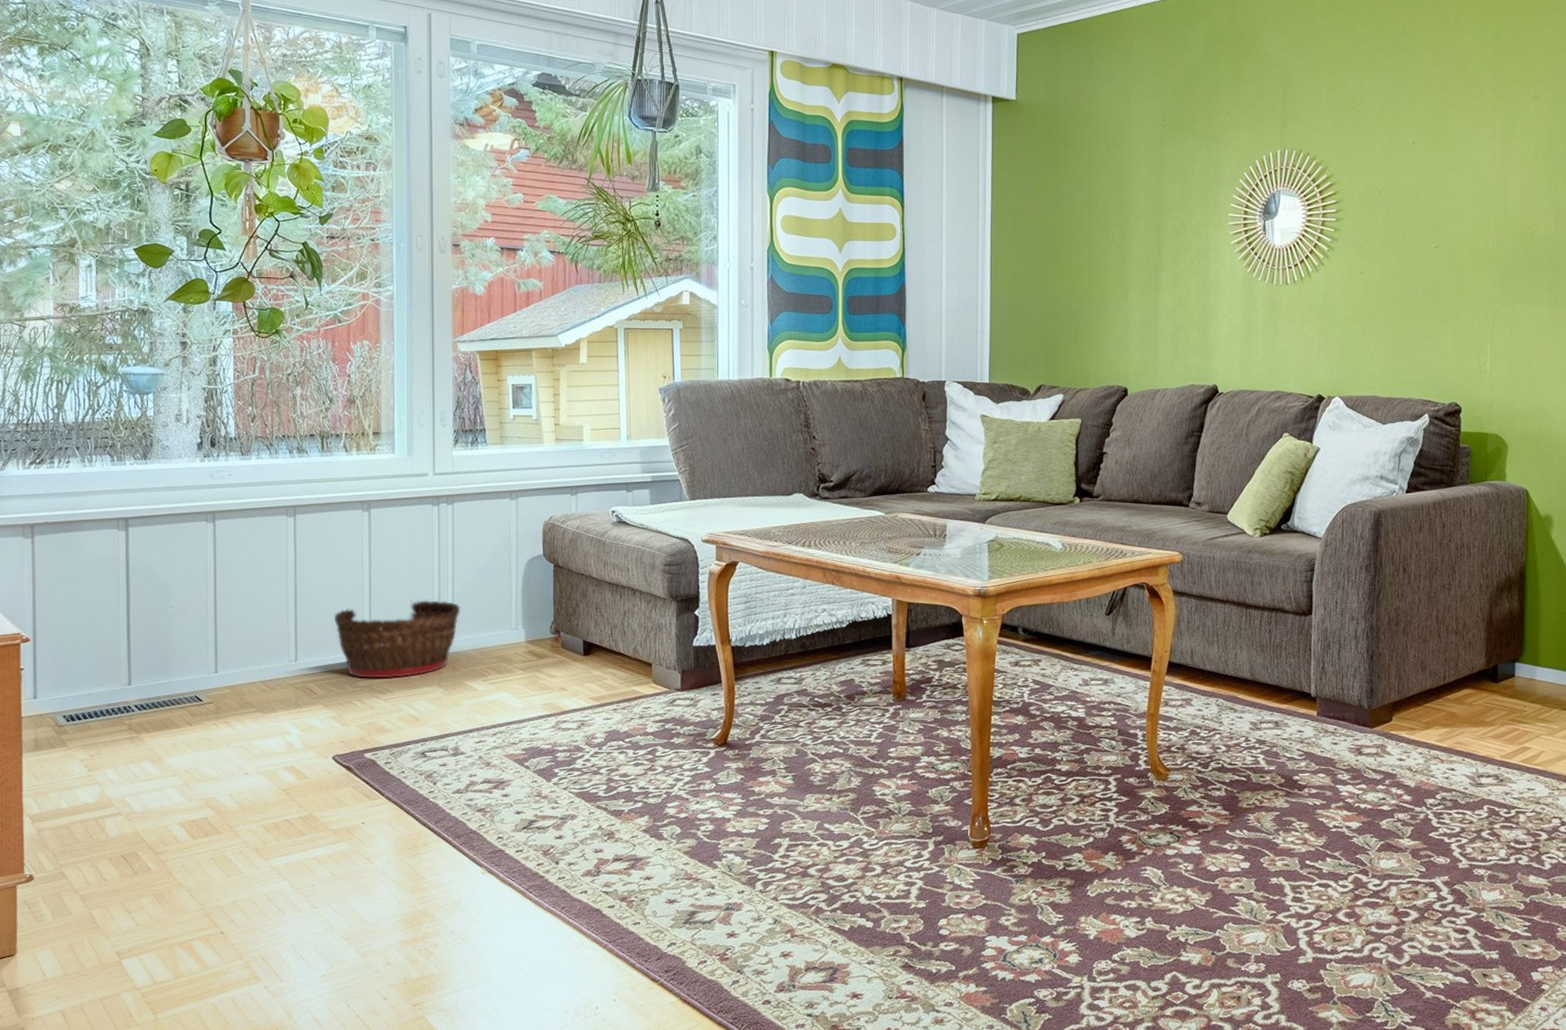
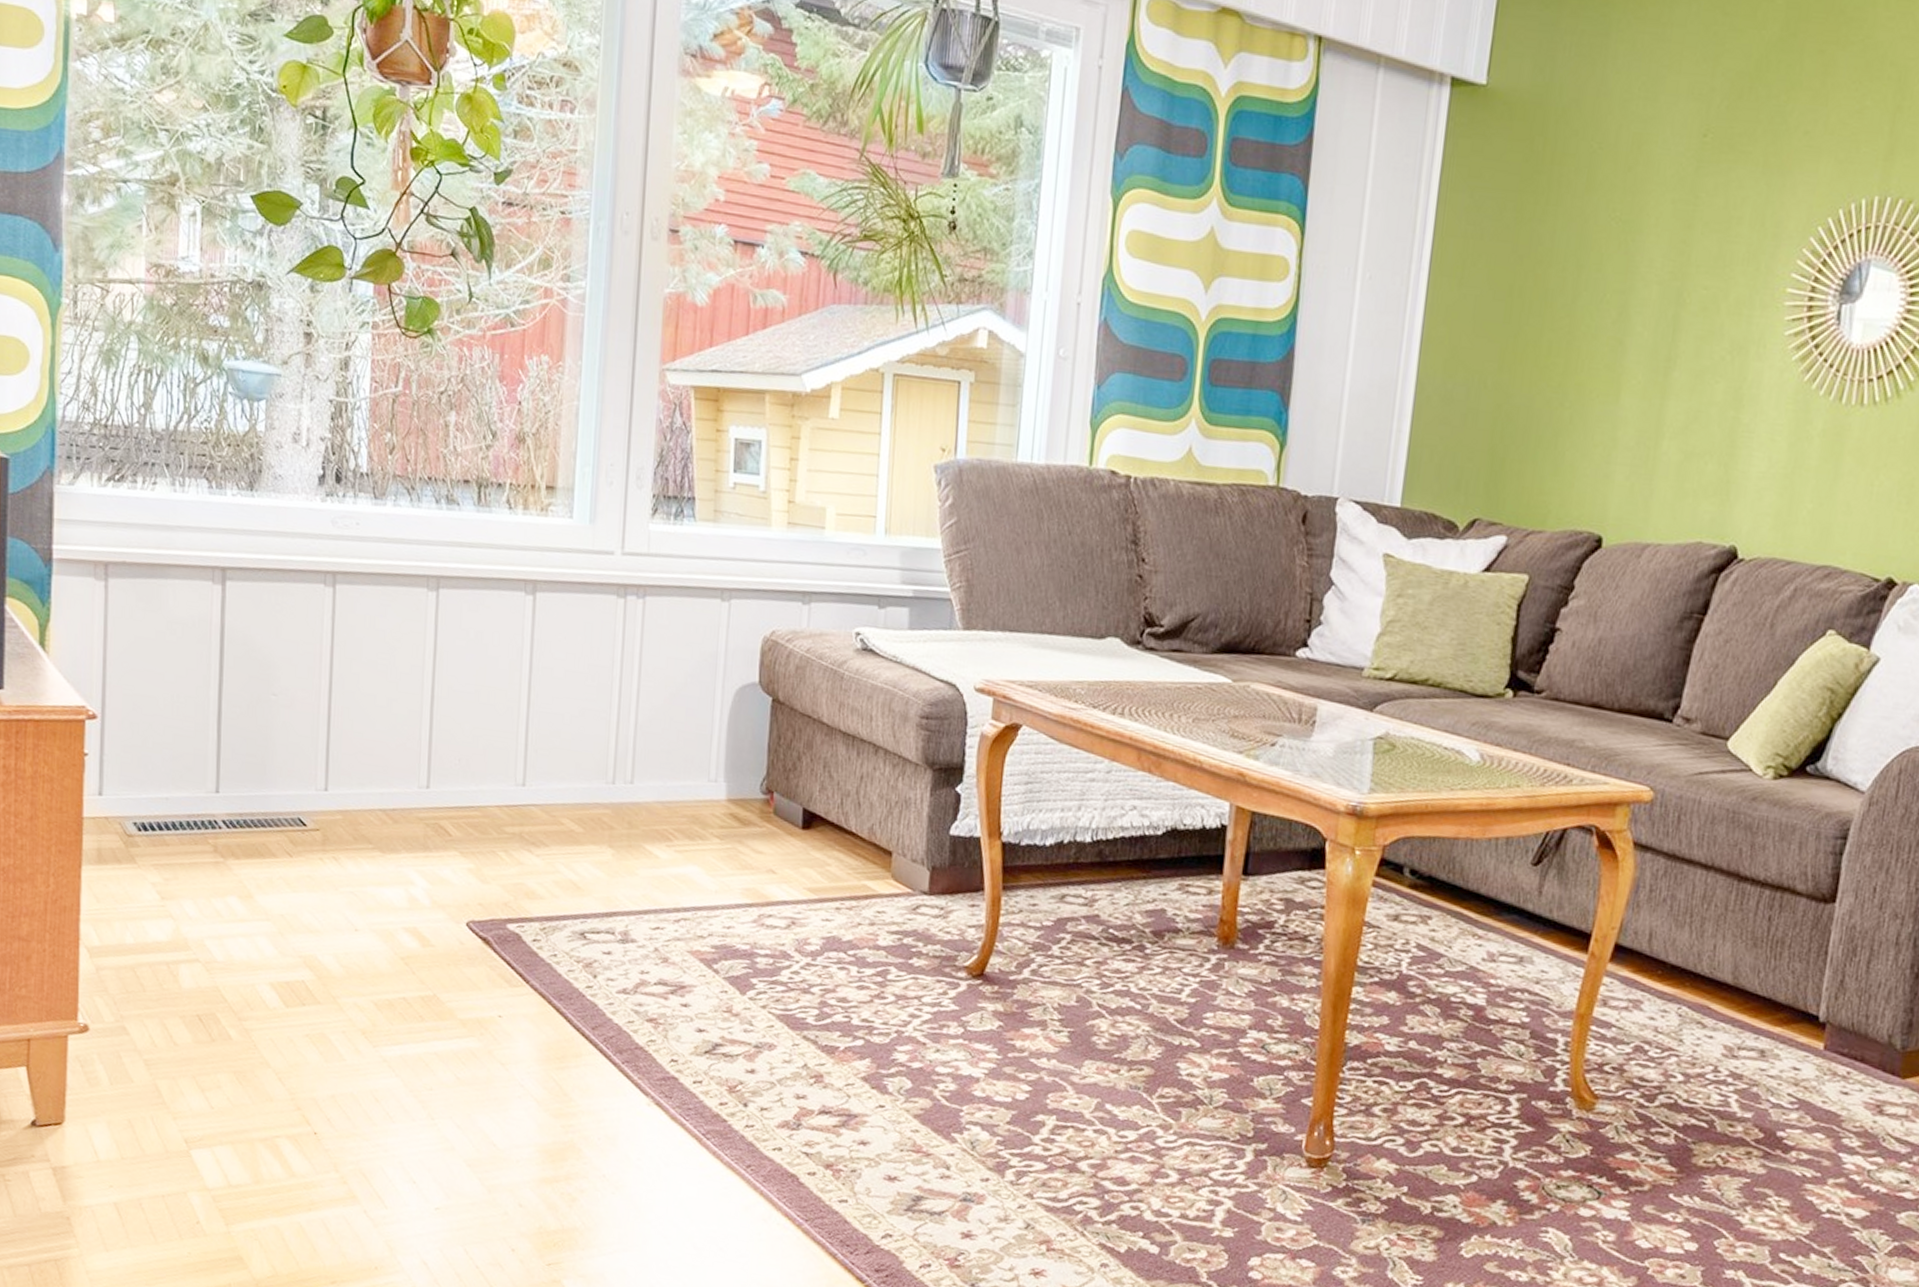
basket: present [334,600,461,679] -> none [479,724,645,829]

